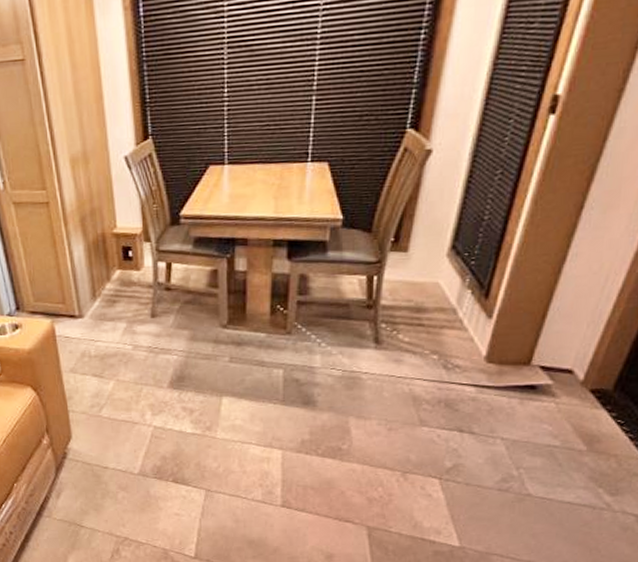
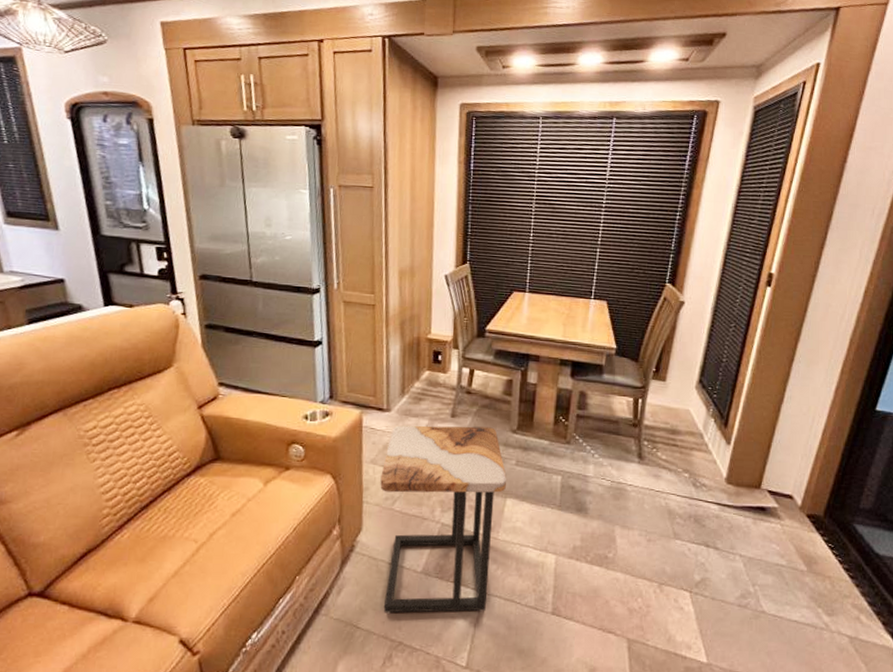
side table: none [83,324,220,513] -> present [380,425,506,614]

